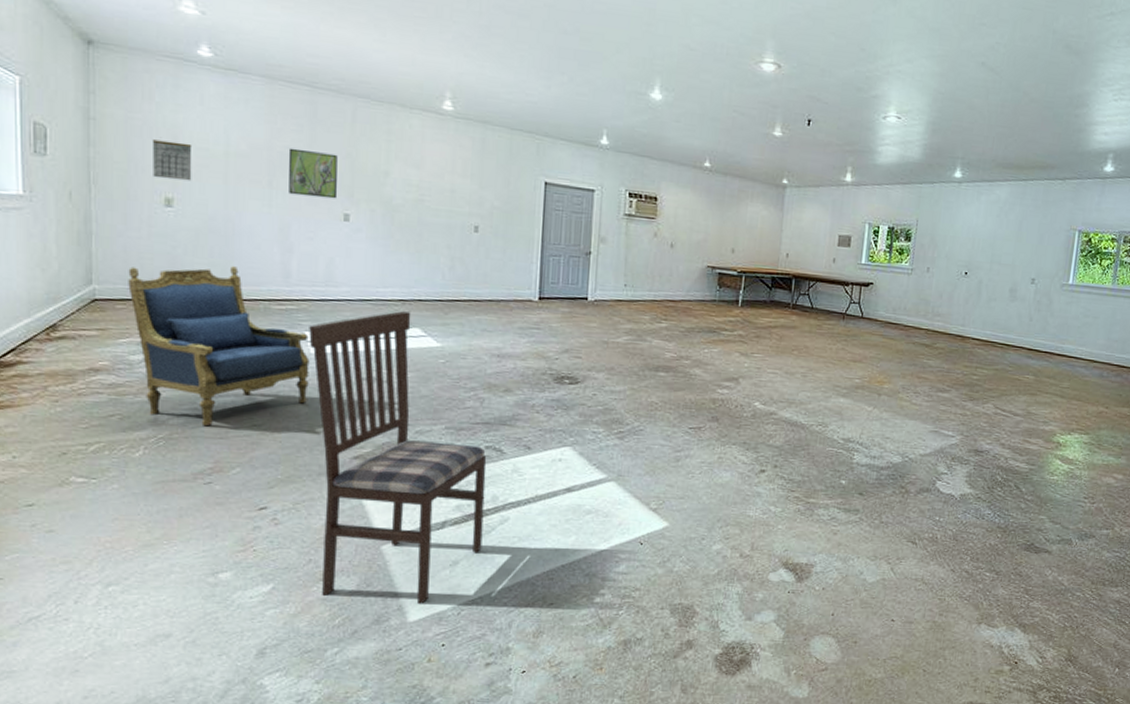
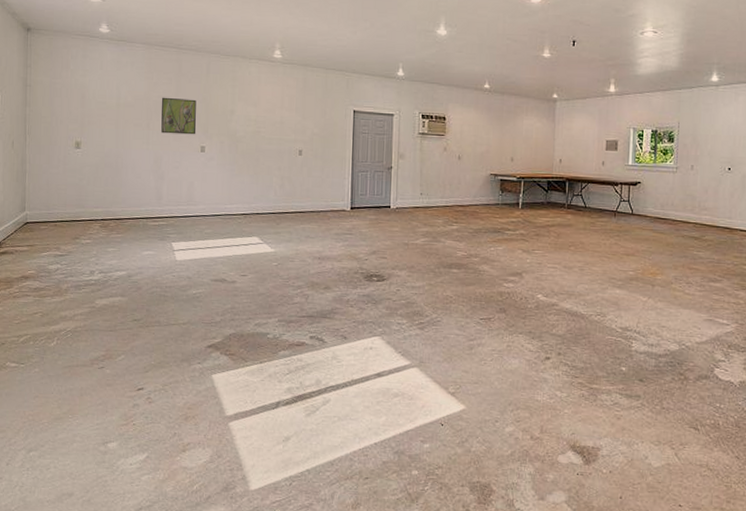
armchair: present [128,266,310,427] -> none [49,192,175,321]
calendar: present [152,139,193,181] -> none [67,98,95,128]
dining chair: present [309,311,487,604] -> none [175,223,312,475]

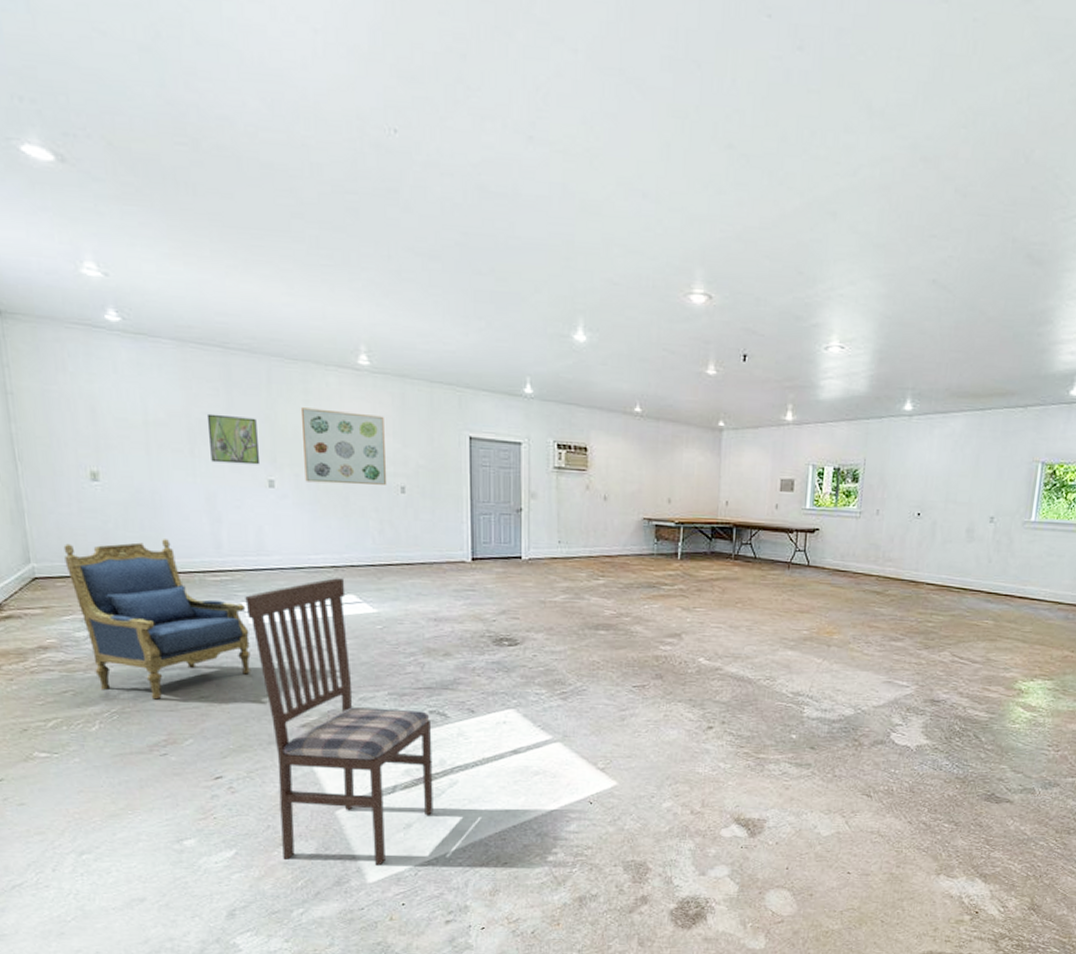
armchair: none [49,192,175,321] -> present [63,539,251,700]
dining chair: none [175,223,312,475] -> present [245,578,433,866]
wall art: none [228,91,290,149] -> present [300,407,387,485]

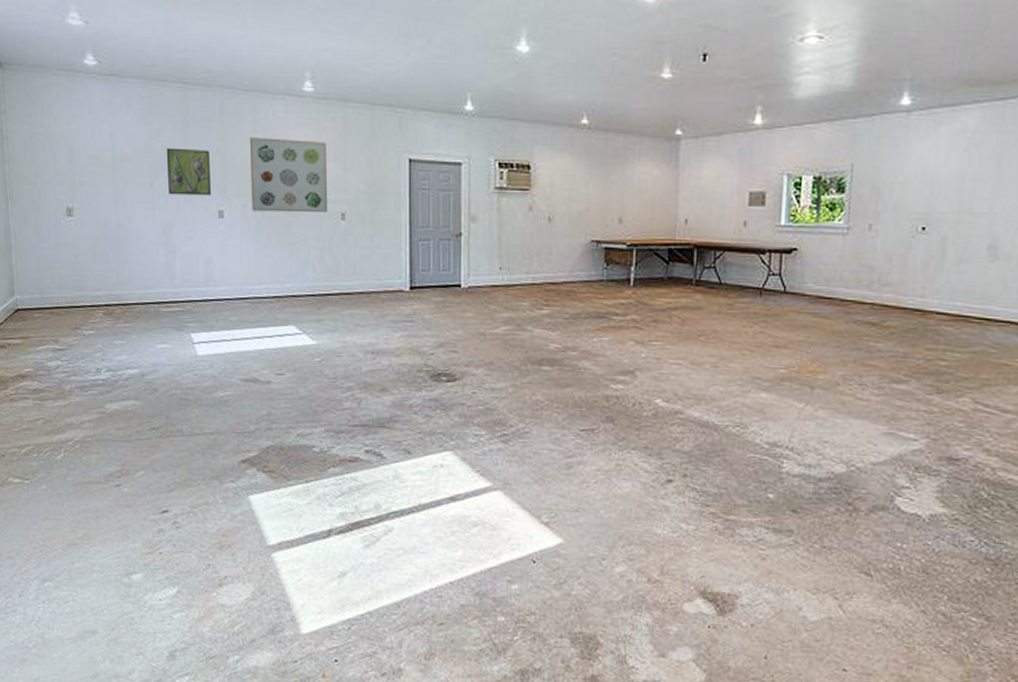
armchair: present [63,539,251,700] -> none [42,271,197,430]
dining chair: present [245,578,433,866] -> none [194,308,368,616]

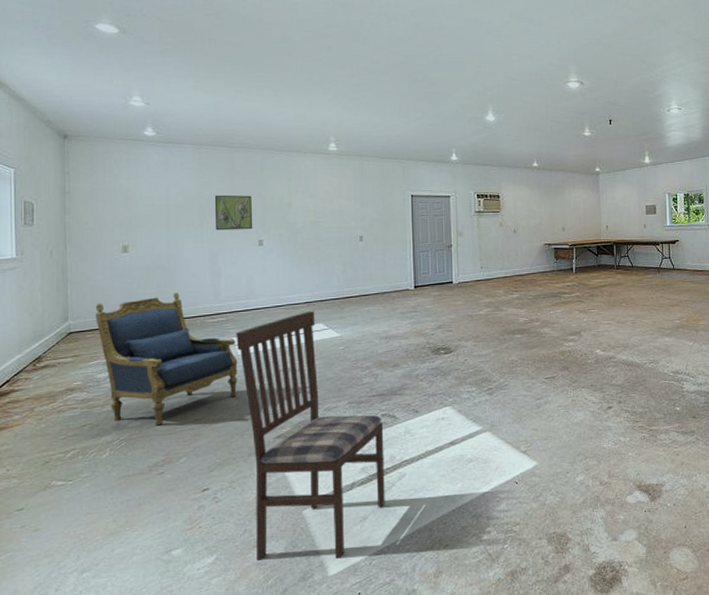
armchair: none [42,271,197,430] -> present [95,292,238,426]
dining chair: none [194,308,368,616] -> present [236,311,385,560]
wall art: present [249,137,328,213] -> none [285,184,349,239]

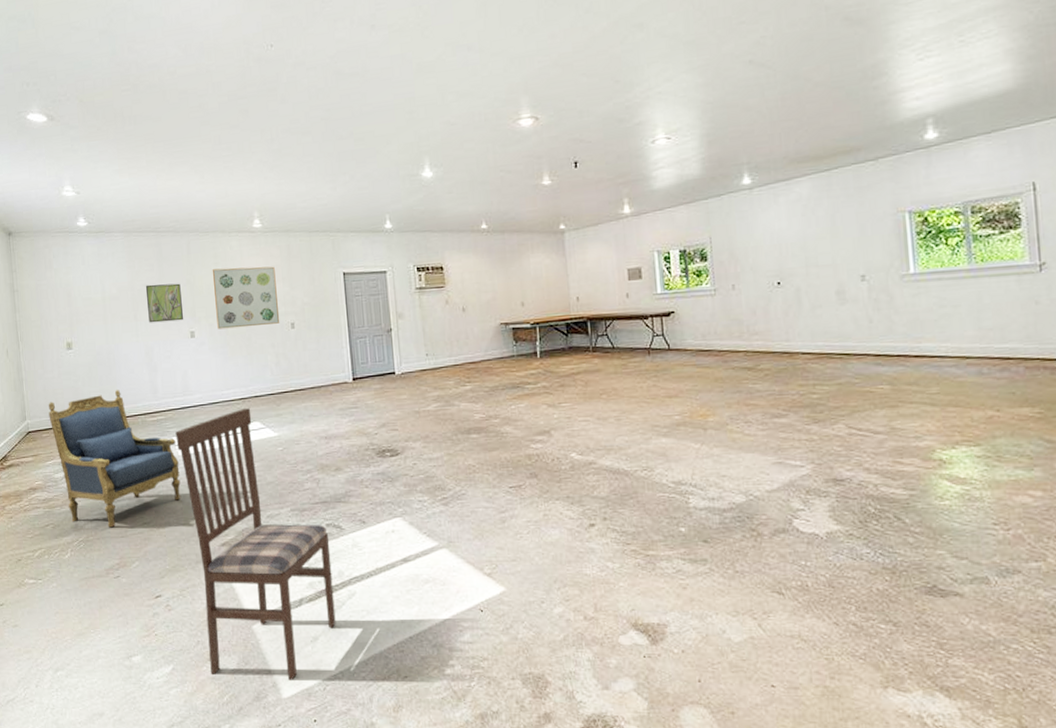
wall art: none [285,184,349,239] -> present [212,266,280,330]

